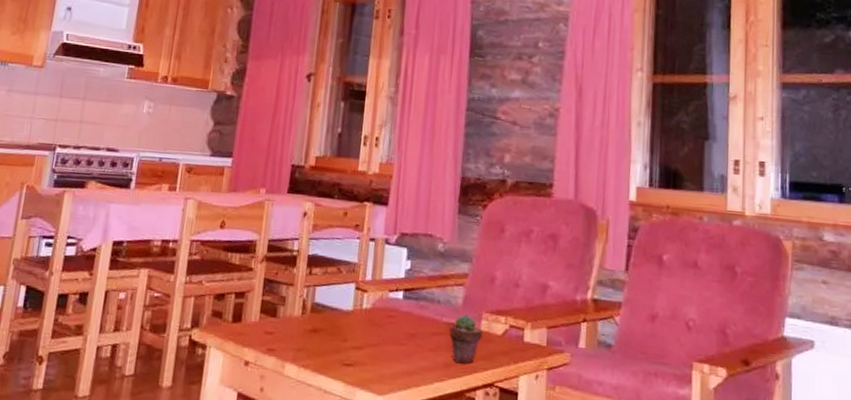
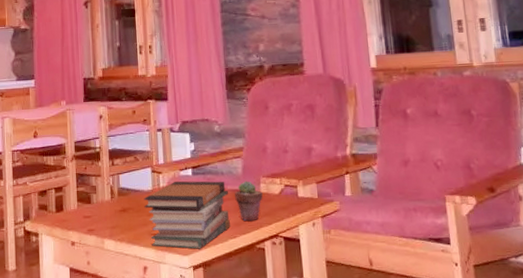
book stack: none [339,303,443,390] -> present [143,181,230,249]

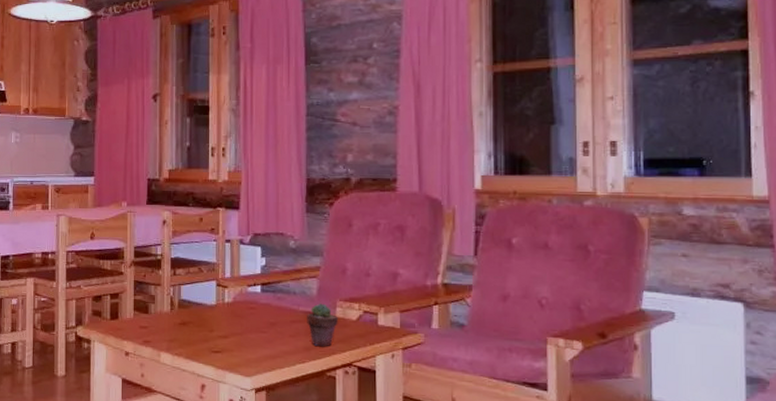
book stack: present [143,181,230,249] -> none [206,297,301,372]

